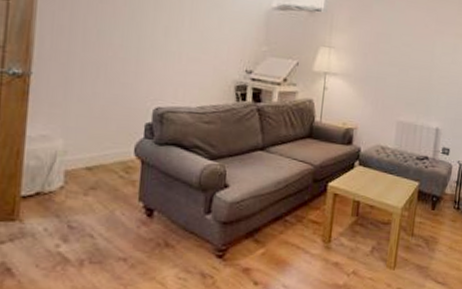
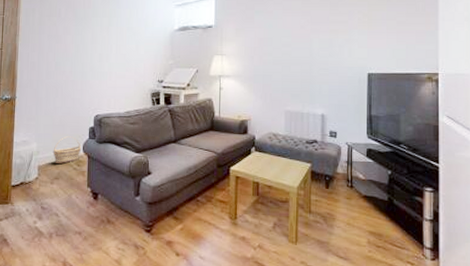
basket: none [88,133,132,169] -> present [53,136,81,164]

